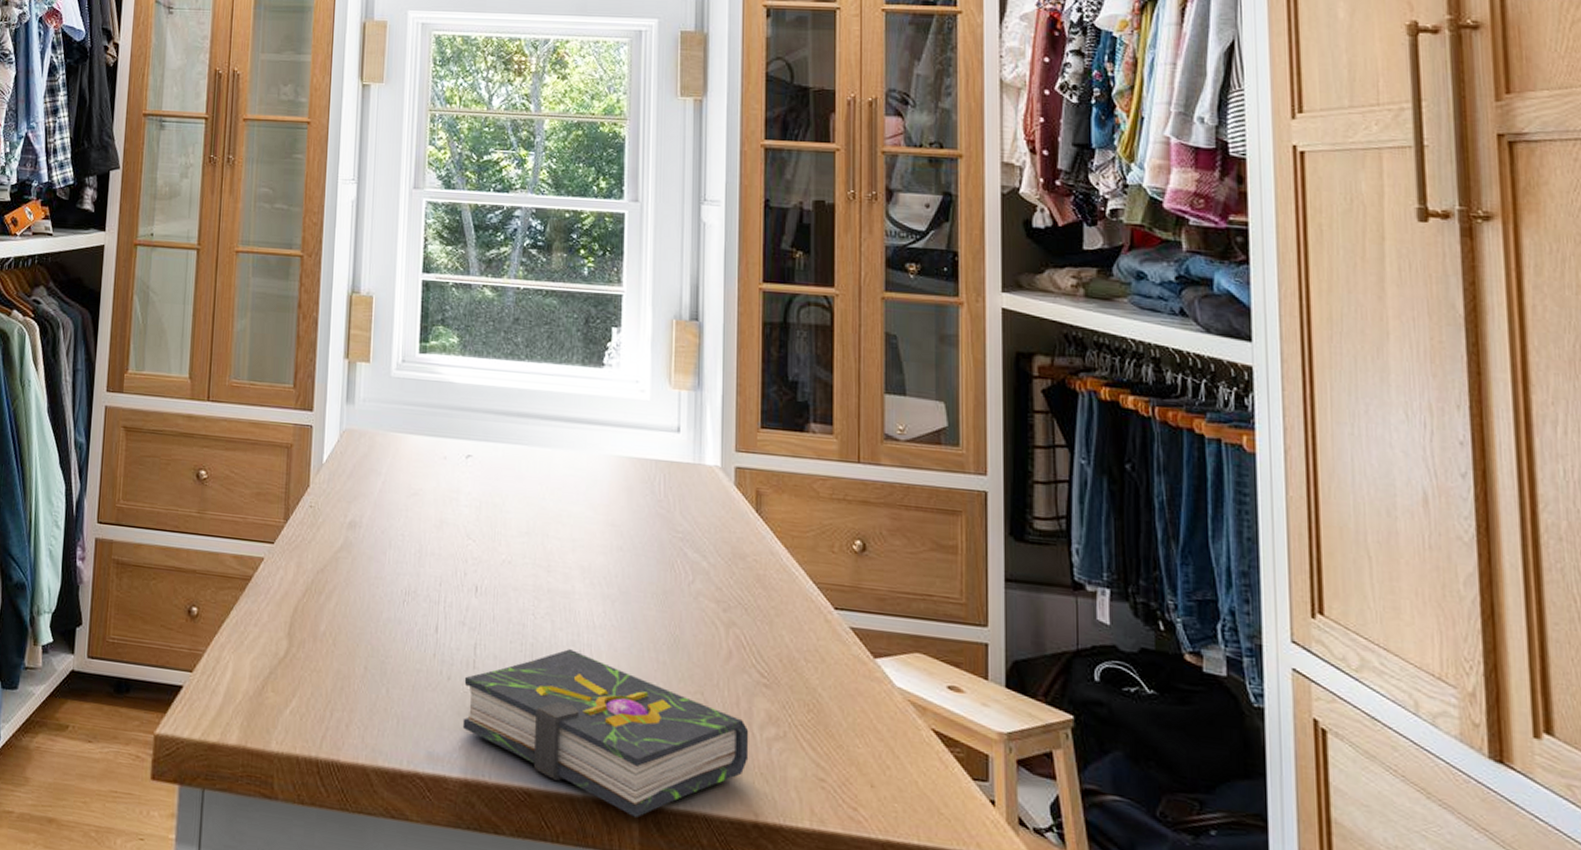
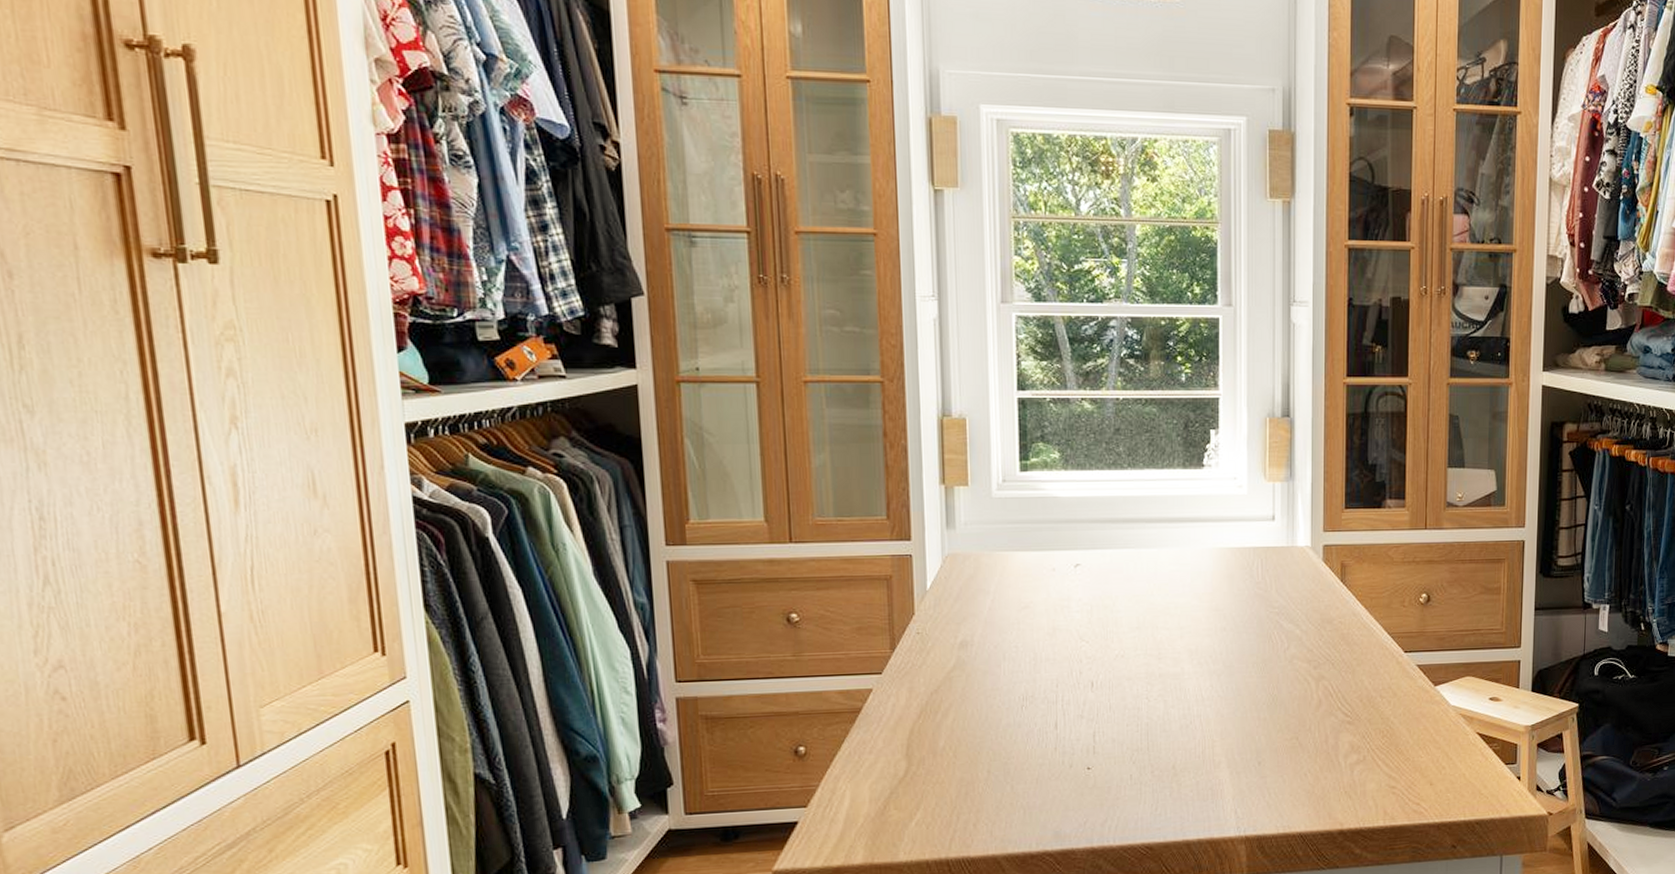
book: present [462,649,749,818] -> none [1085,722,1336,847]

